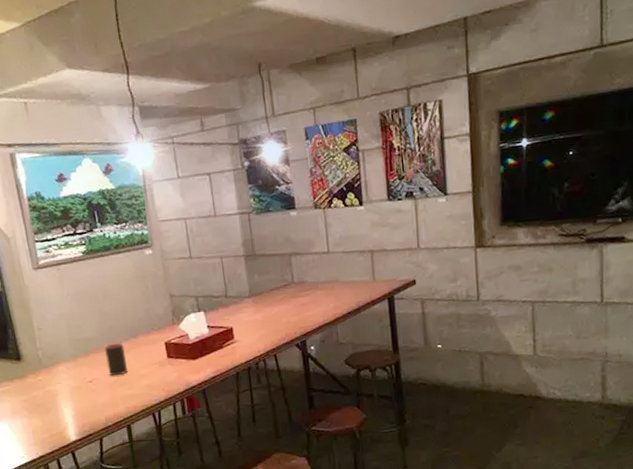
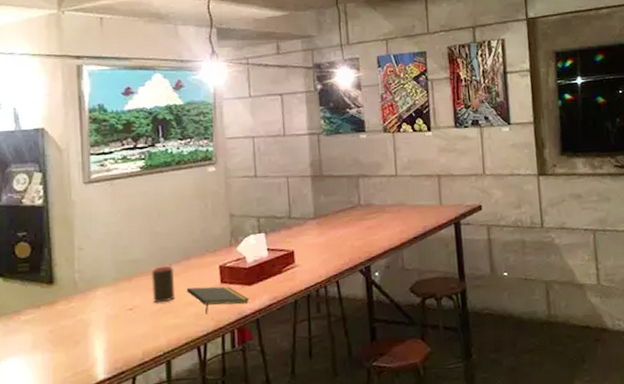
notepad: none [137,361,195,386] -> present [186,286,249,315]

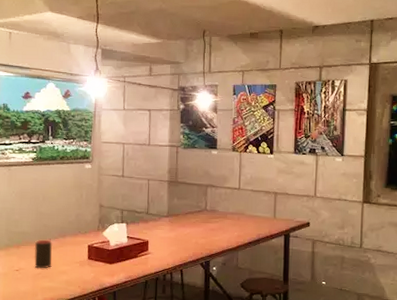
notepad: present [186,286,249,315] -> none [60,259,109,283]

